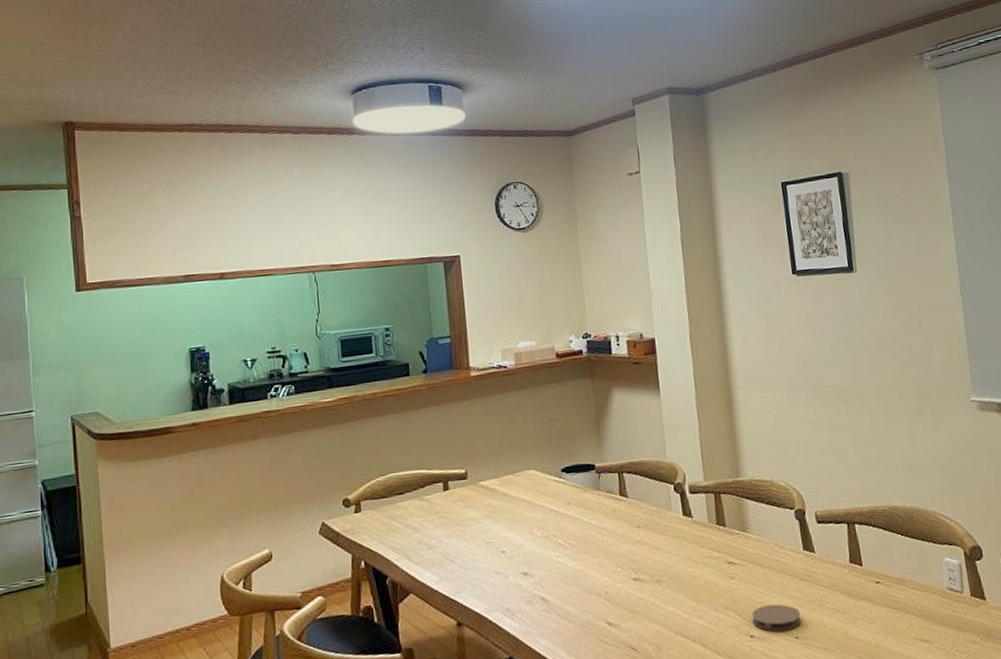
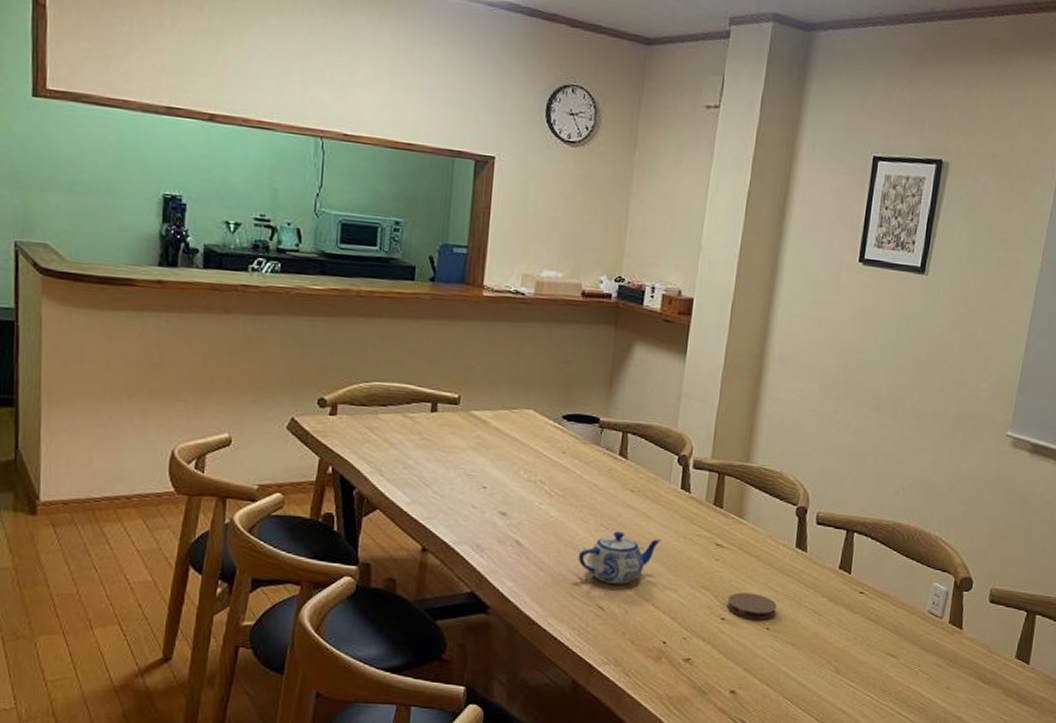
teapot: none [602,568,676,623] -> present [578,531,661,584]

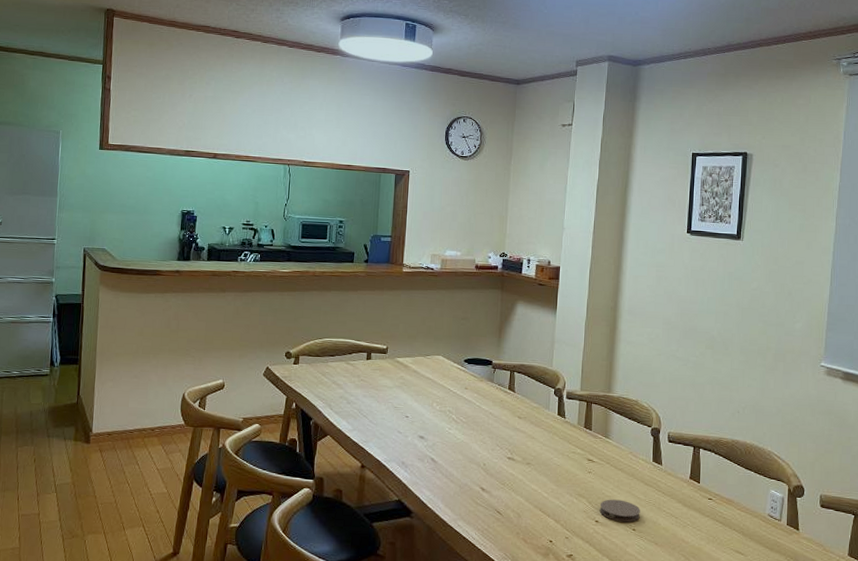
teapot: present [578,531,661,584] -> none [479,450,544,493]

